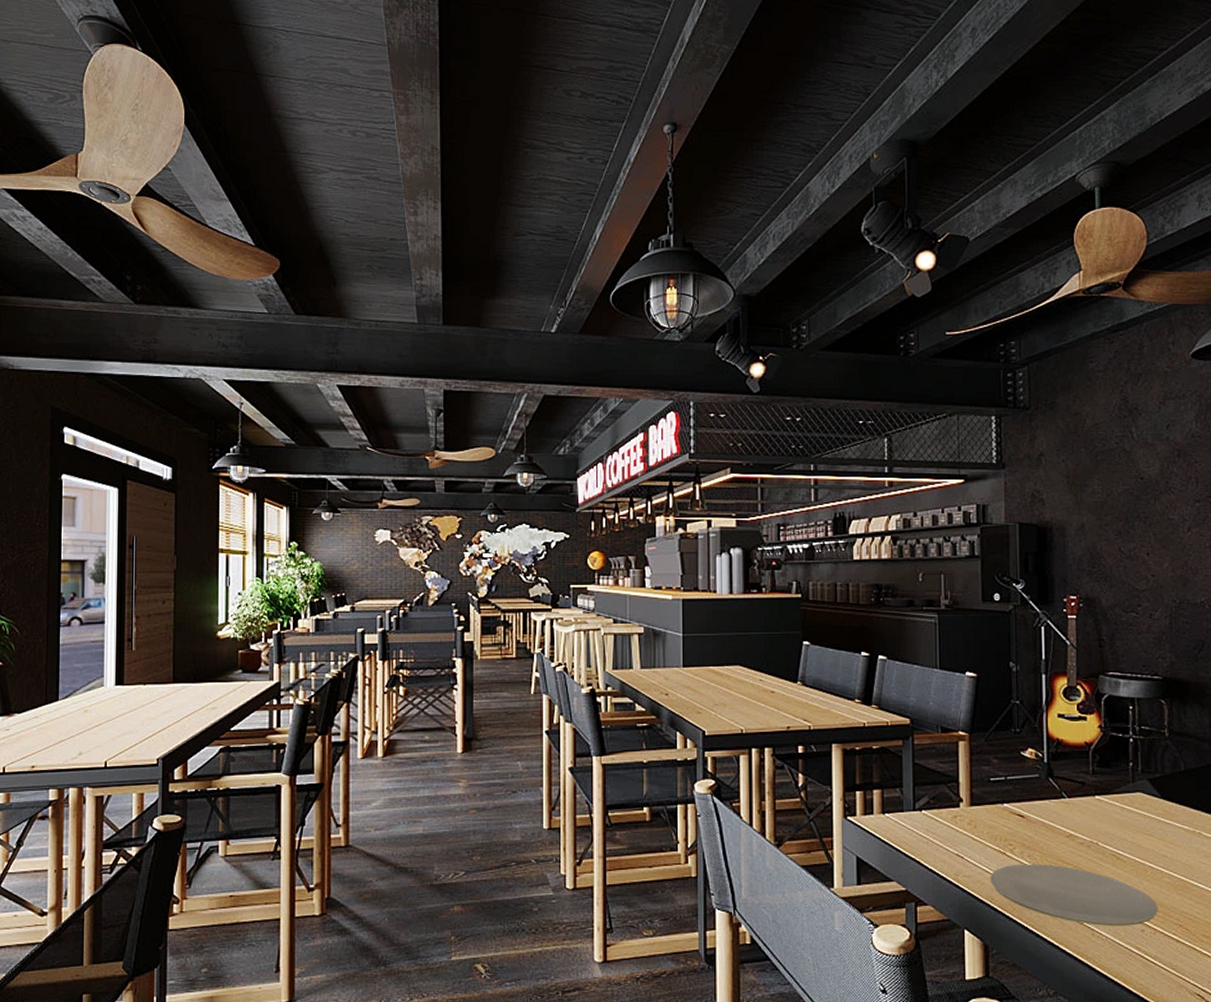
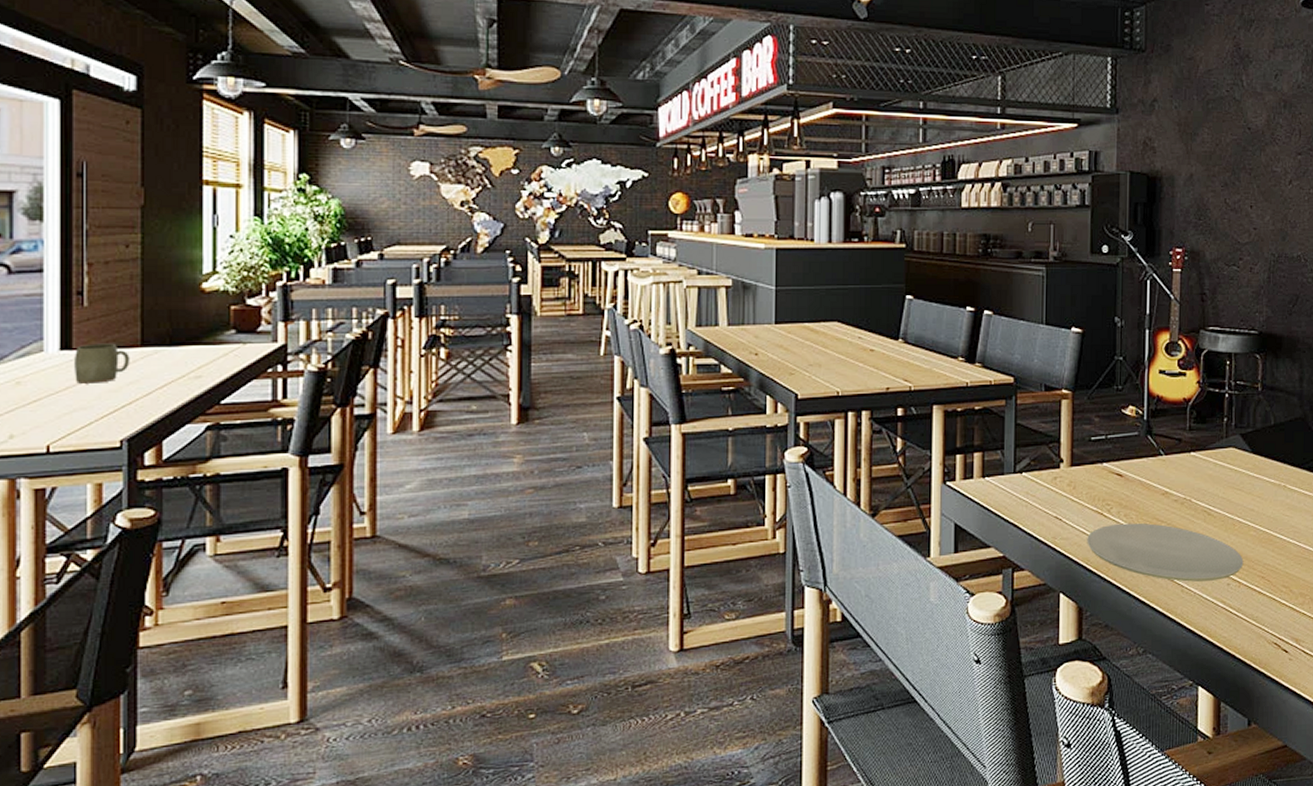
mug: none [125,680,164,712] -> present [75,343,130,384]

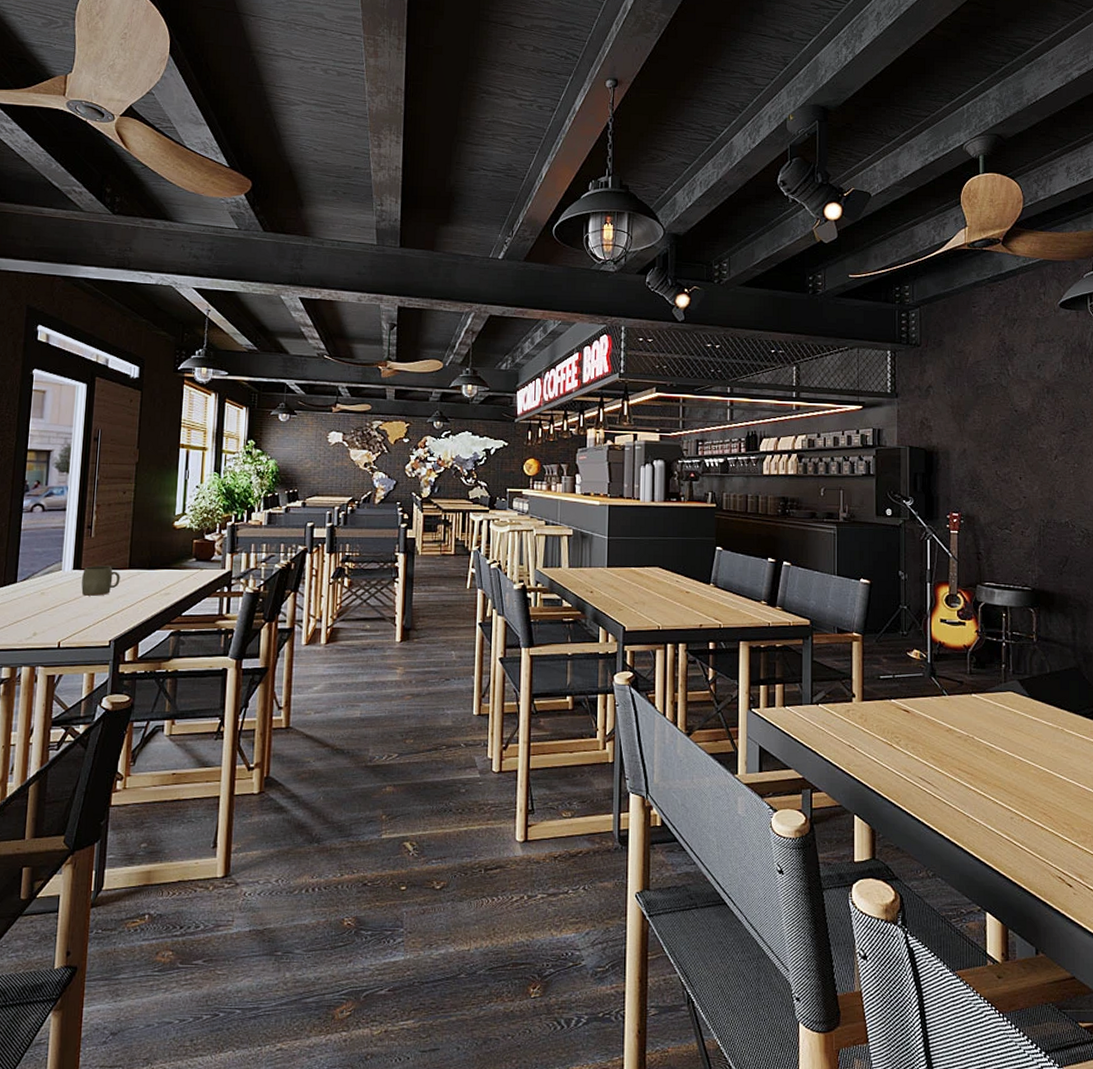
plate: present [1087,522,1244,582] -> none [878,755,1026,814]

